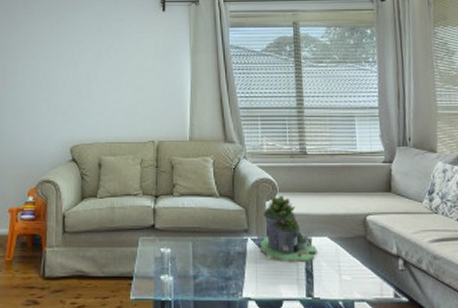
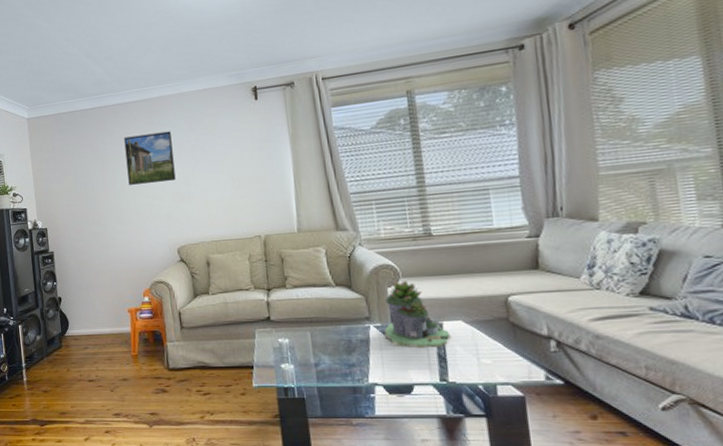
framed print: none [29,29,79,78] -> present [124,131,176,185]

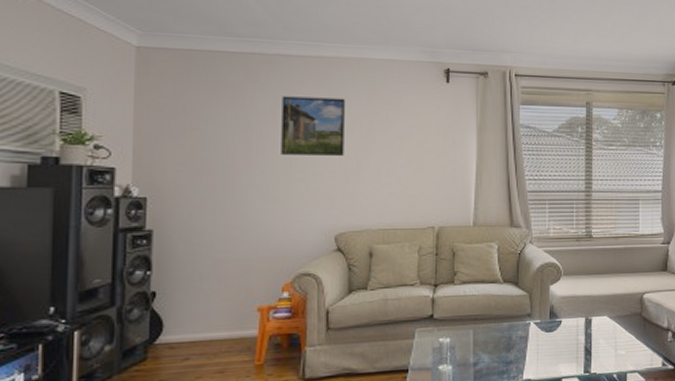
succulent planter: present [384,281,451,349] -> none [543,279,597,343]

